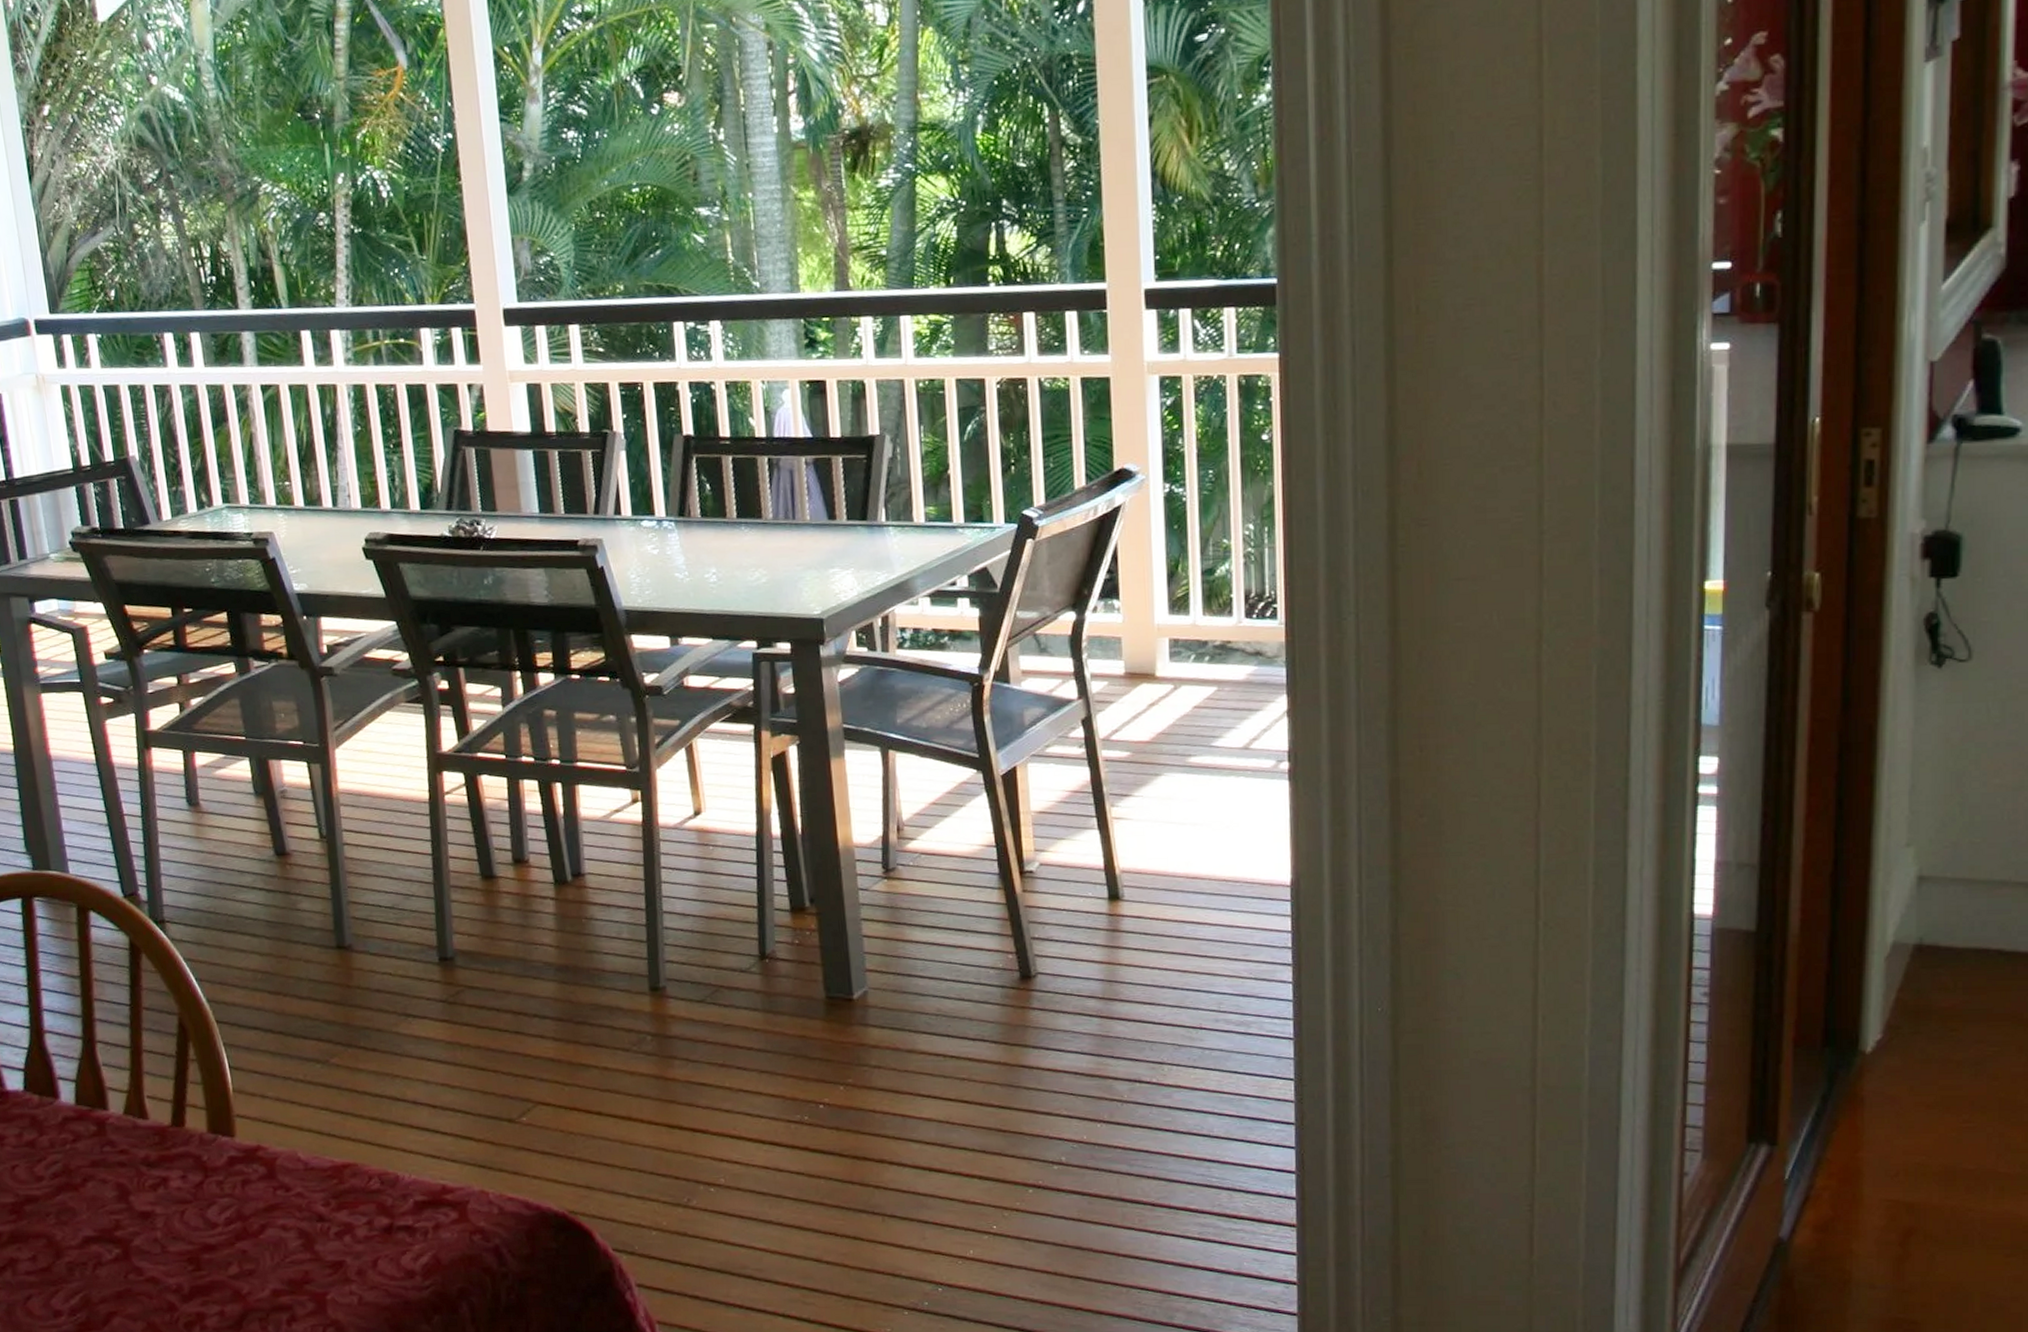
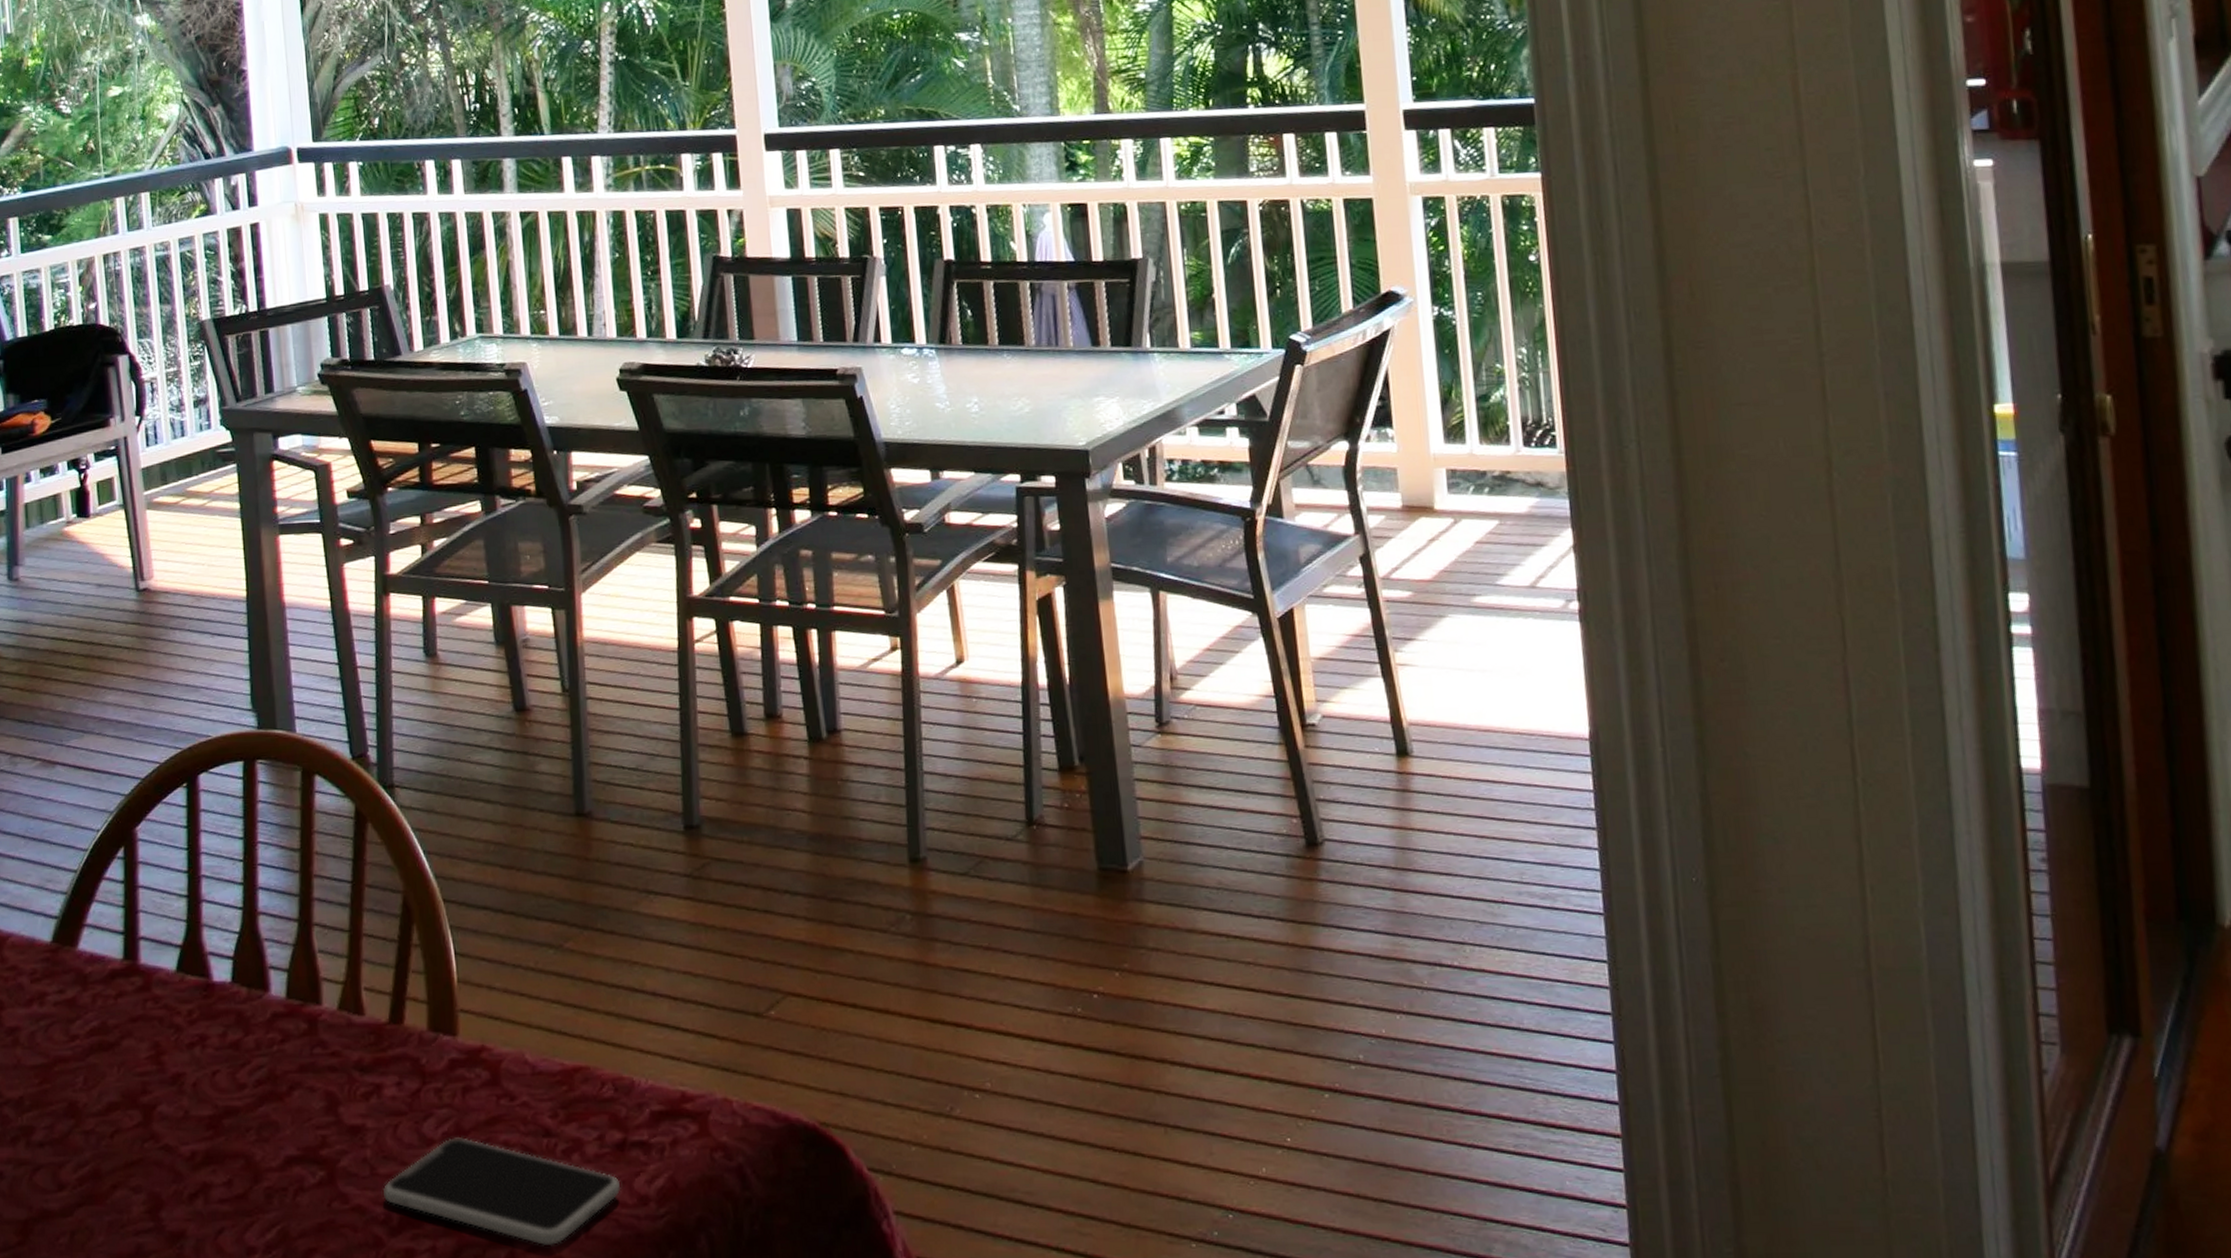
smartphone: none [173,1222,390,1311] -> present [382,1137,621,1247]

